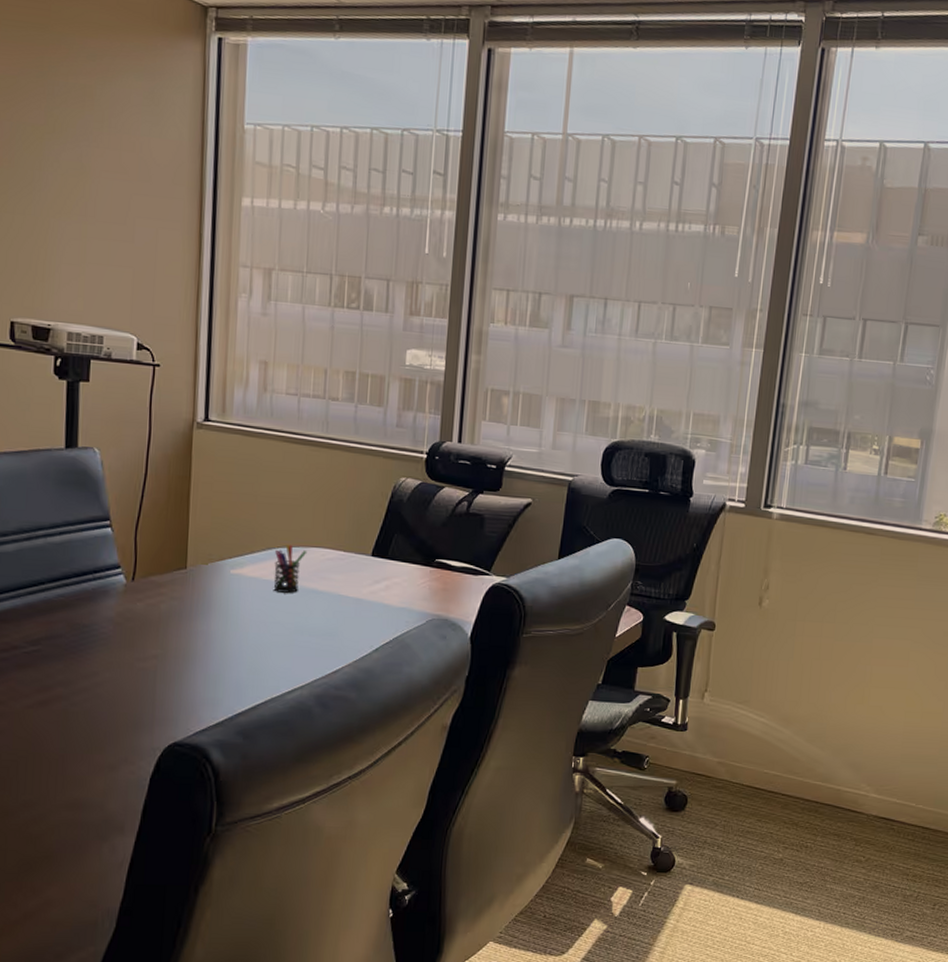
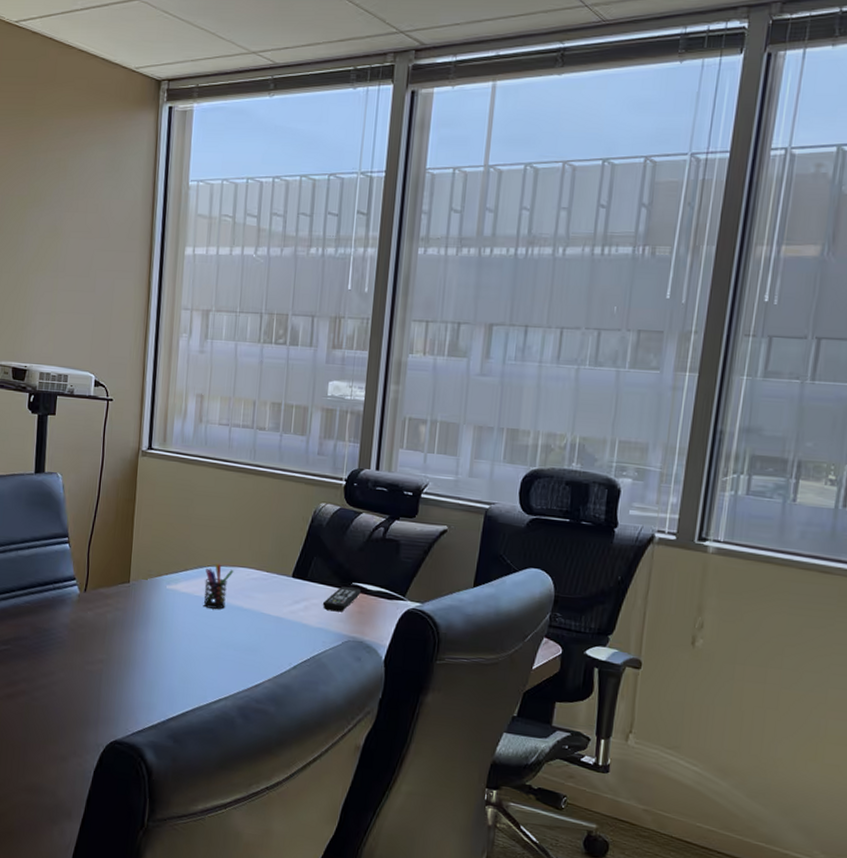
remote control: none [404,564,445,590] -> present [322,587,361,612]

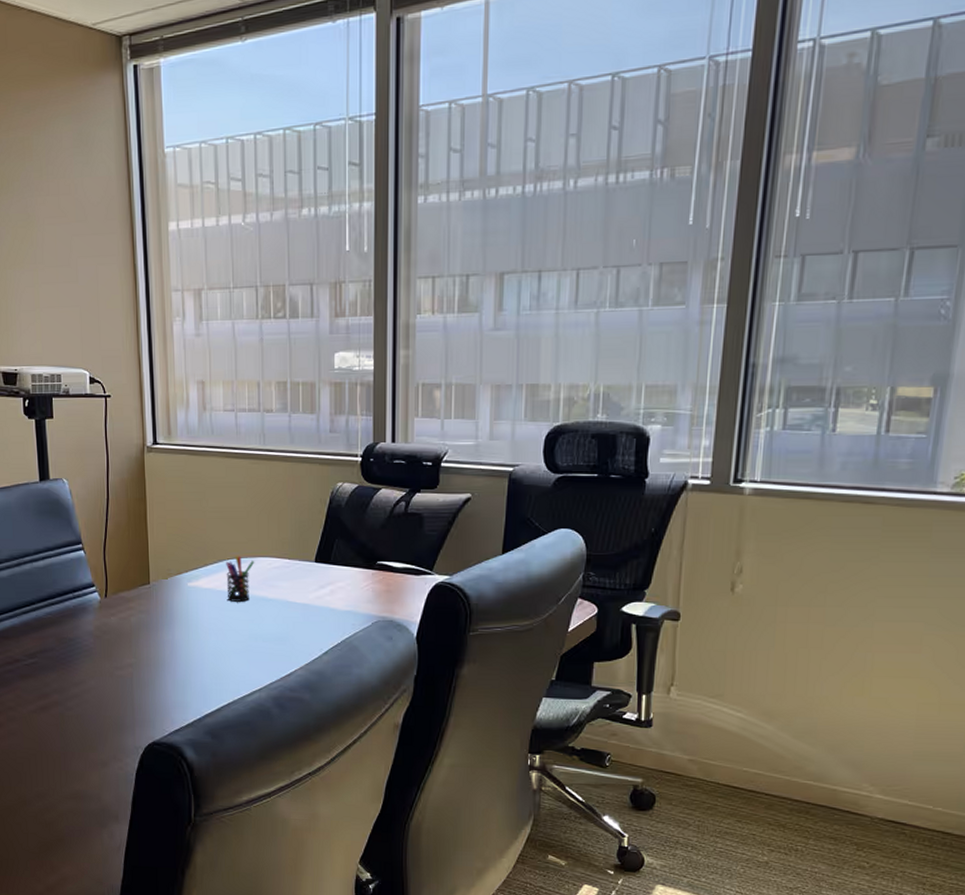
remote control: present [322,587,361,612] -> none [348,567,386,593]

